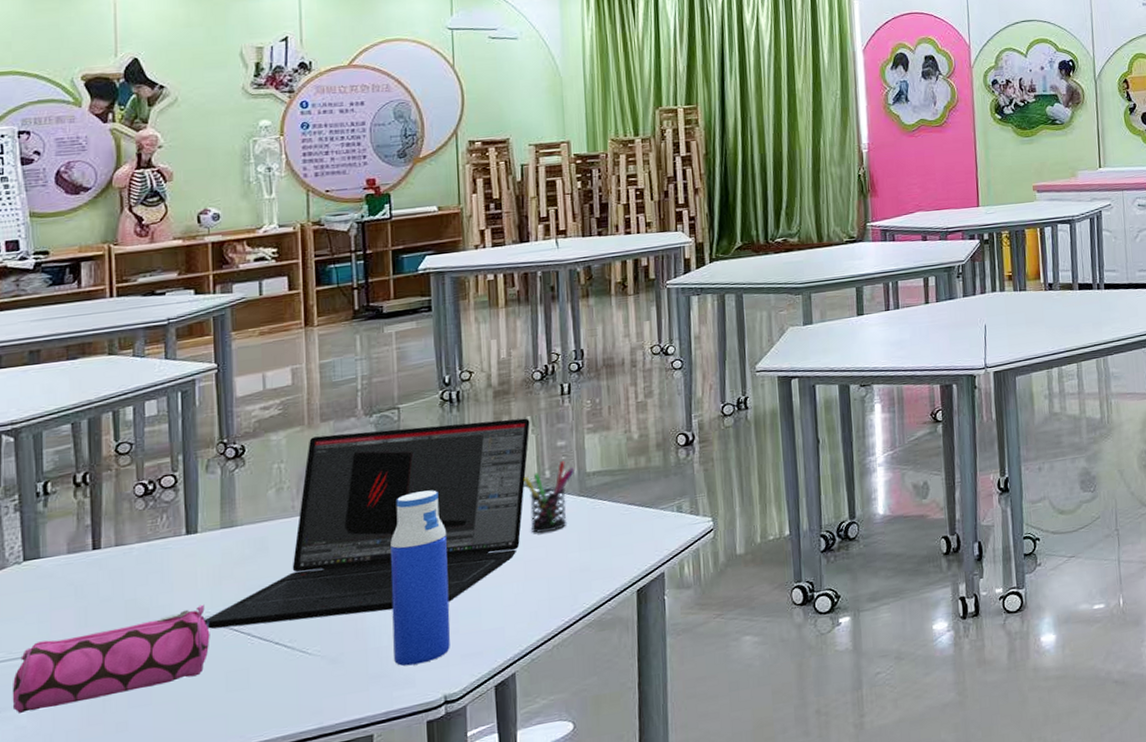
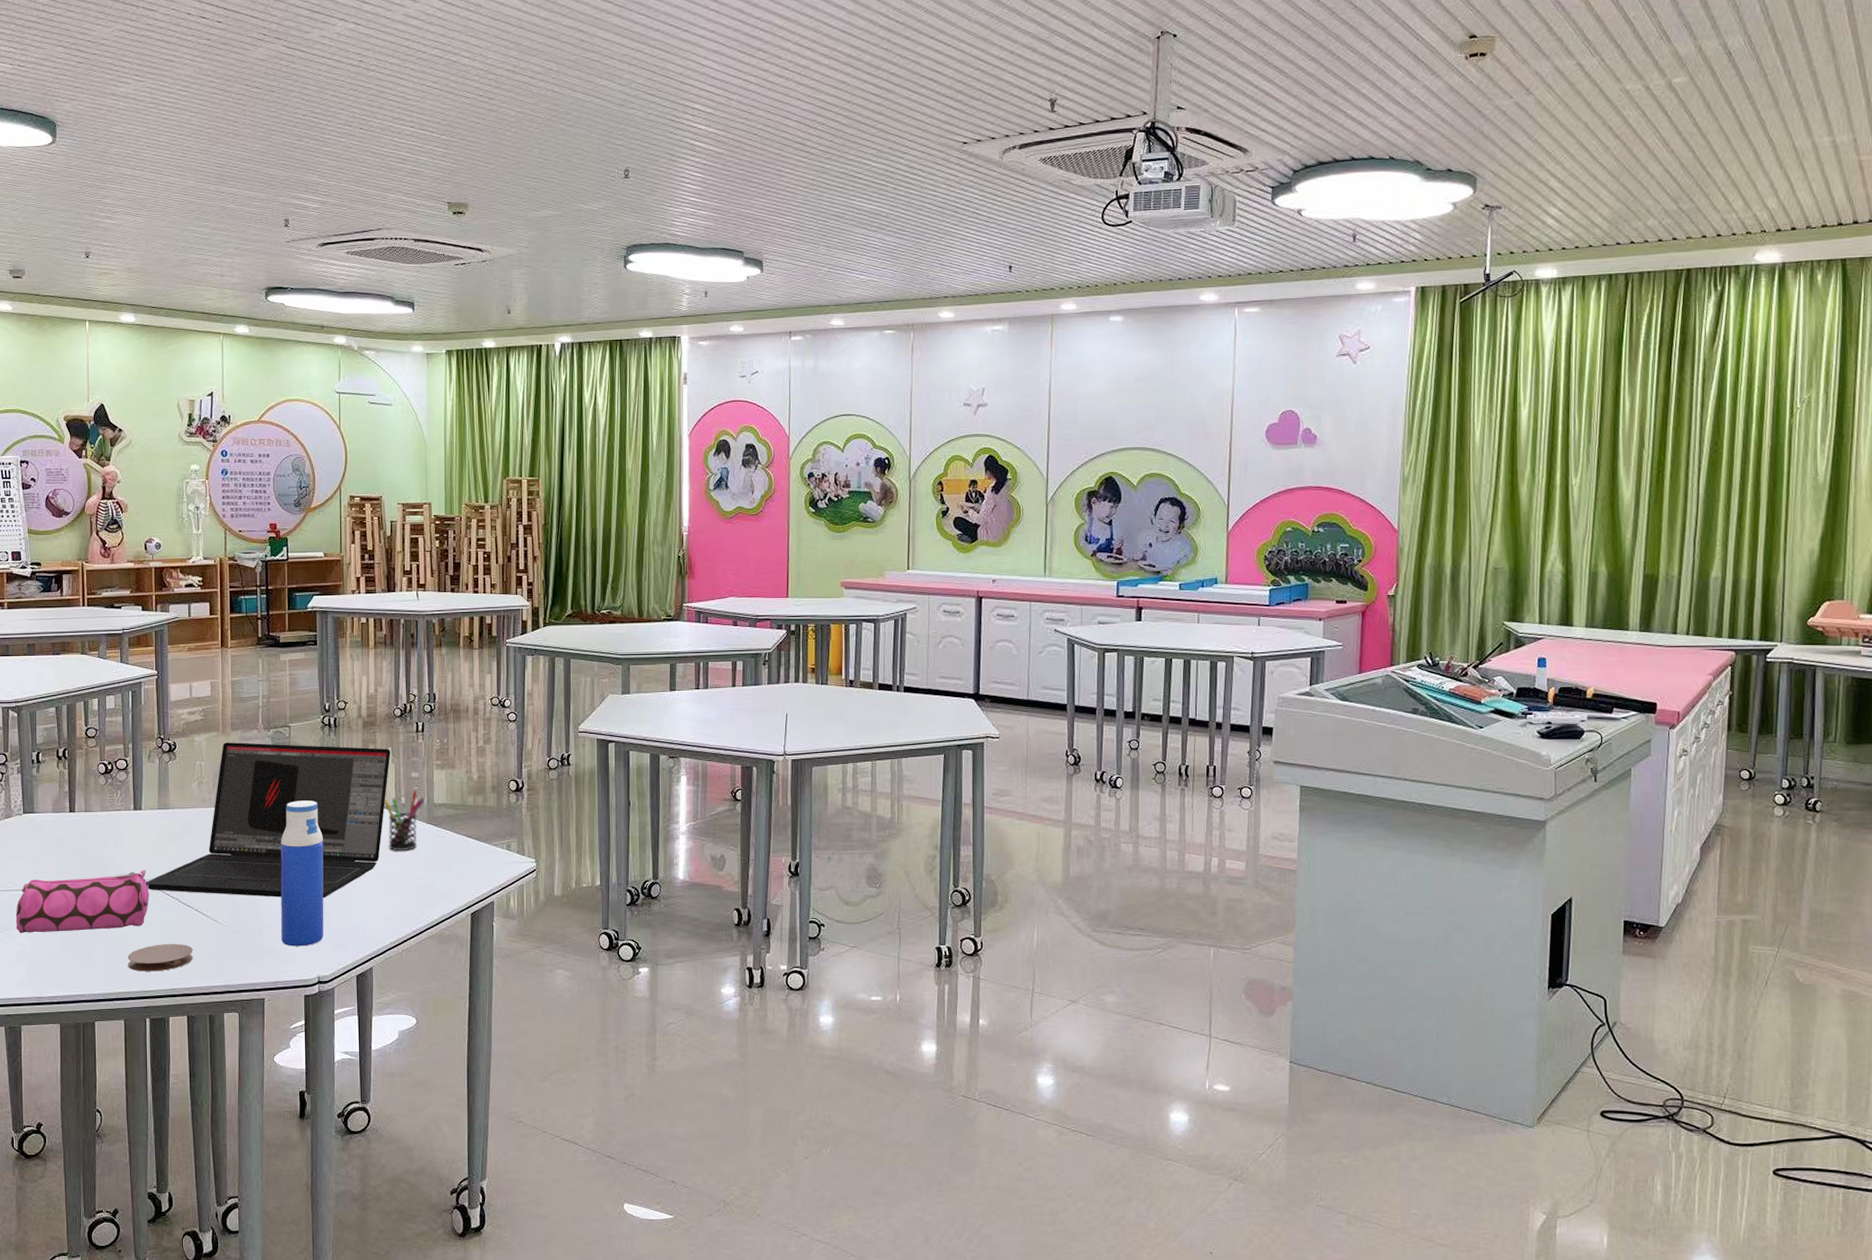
coaster: none [179,687,273,733] -> present [127,943,193,972]

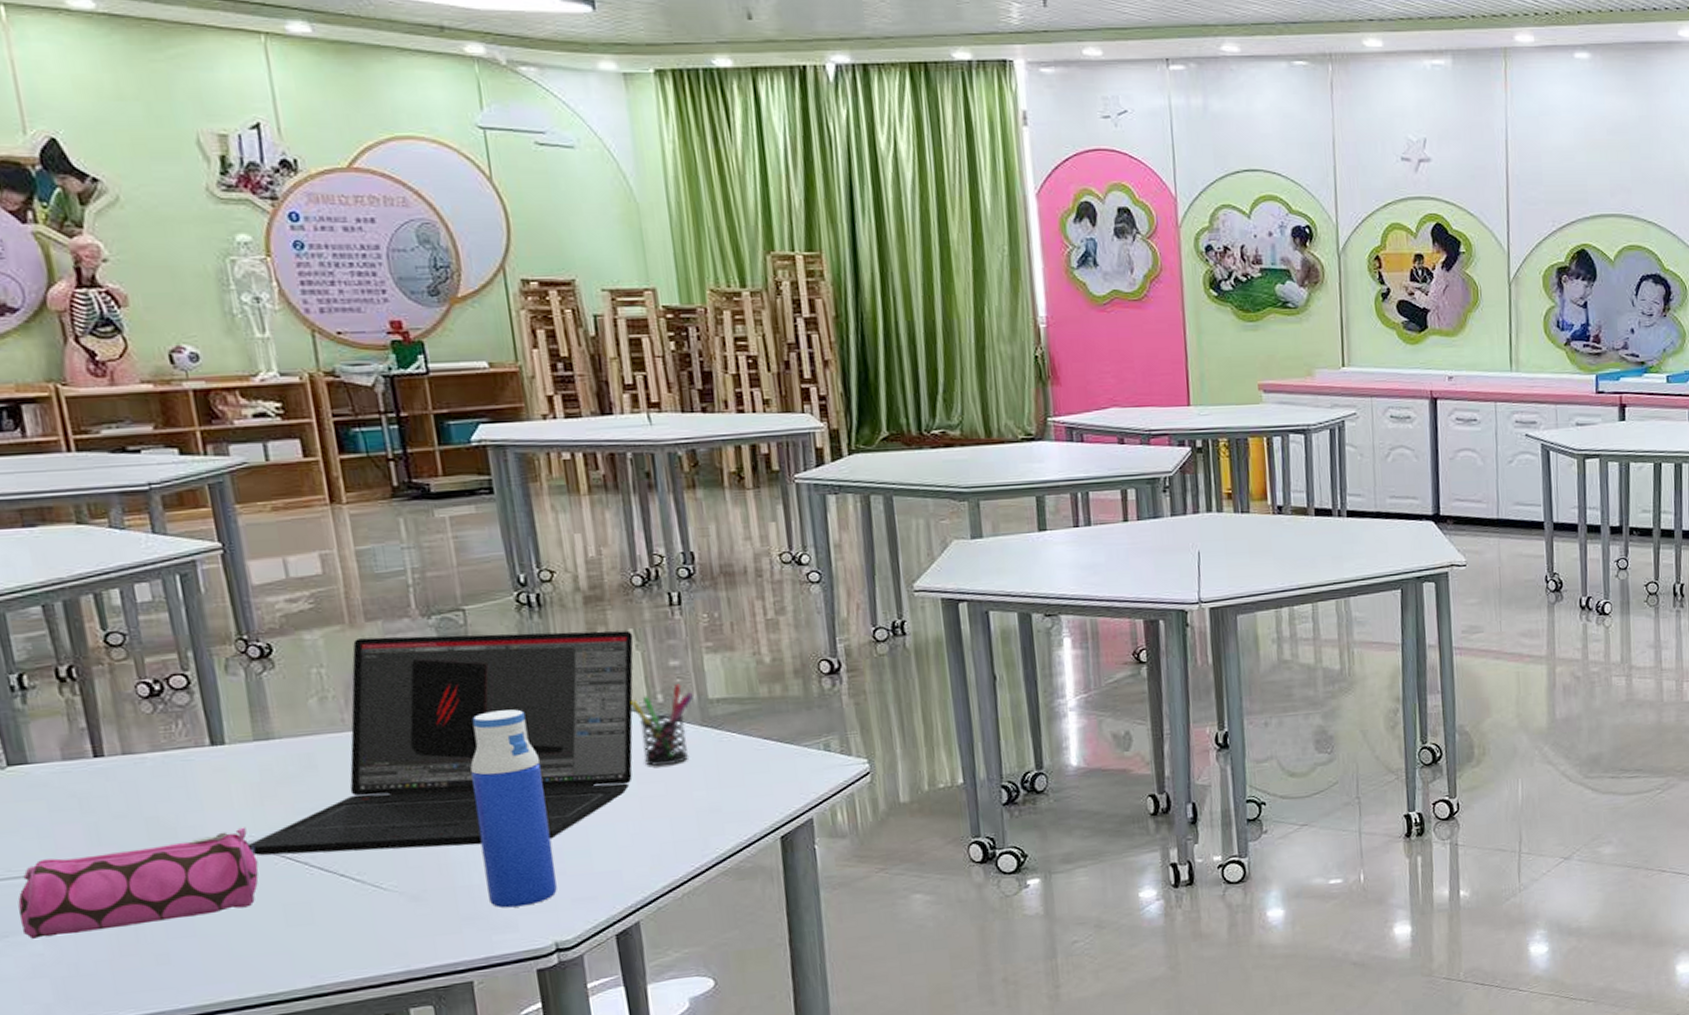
coaster: present [127,943,193,972] -> none [232,923,347,970]

